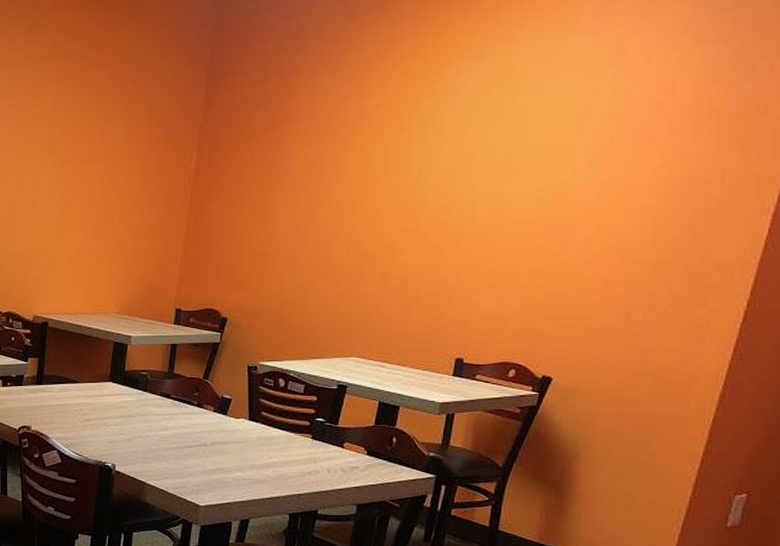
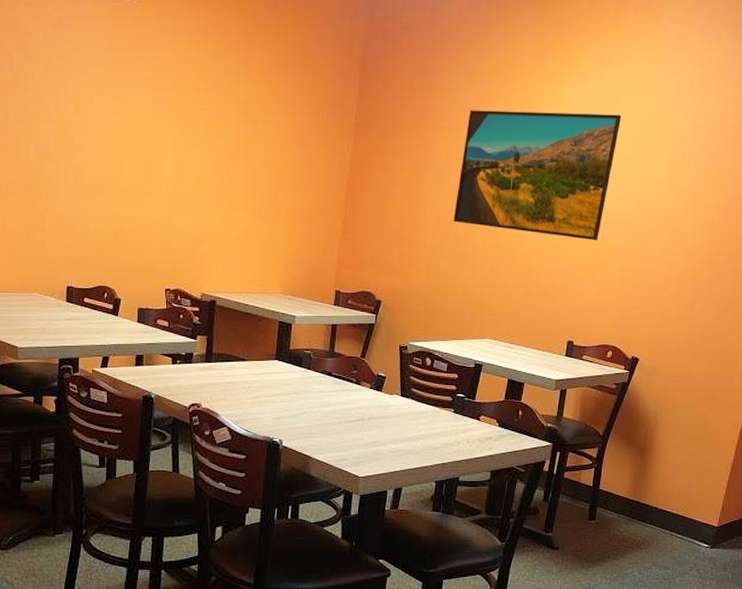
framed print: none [312,98,528,244] -> present [453,110,622,241]

